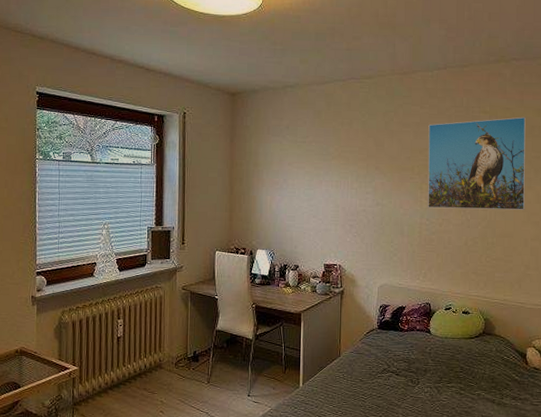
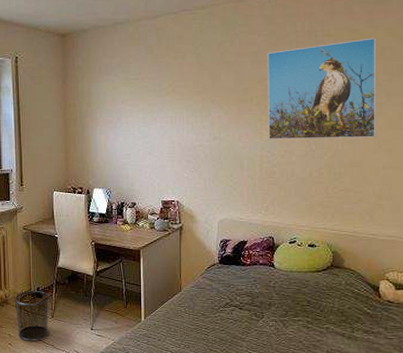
waste bin: none [168,354,207,408] -> present [14,291,50,341]

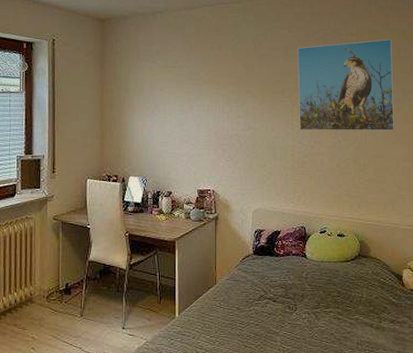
waste bin: present [14,291,50,341] -> none [39,287,80,344]

